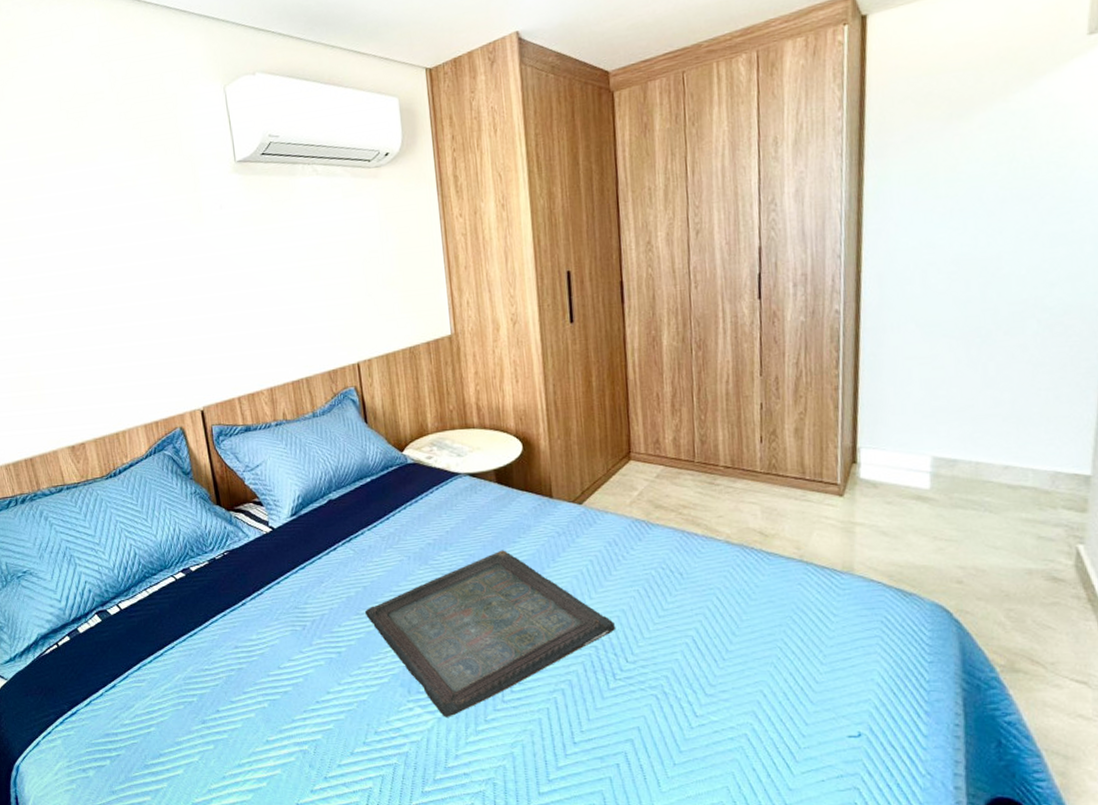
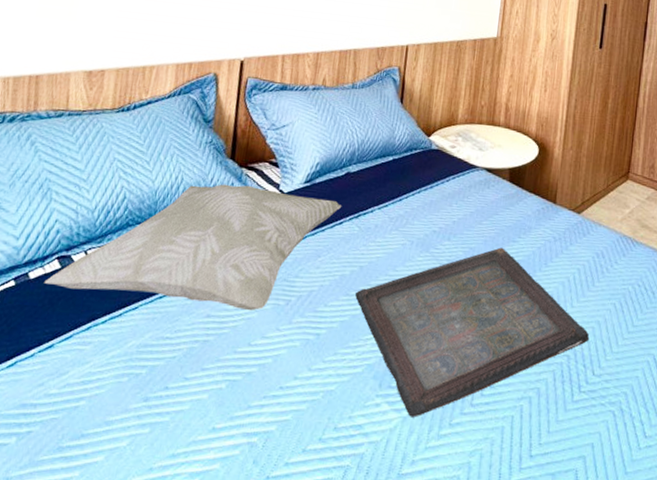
decorative pillow: none [92,526,332,639] -> present [44,184,342,311]

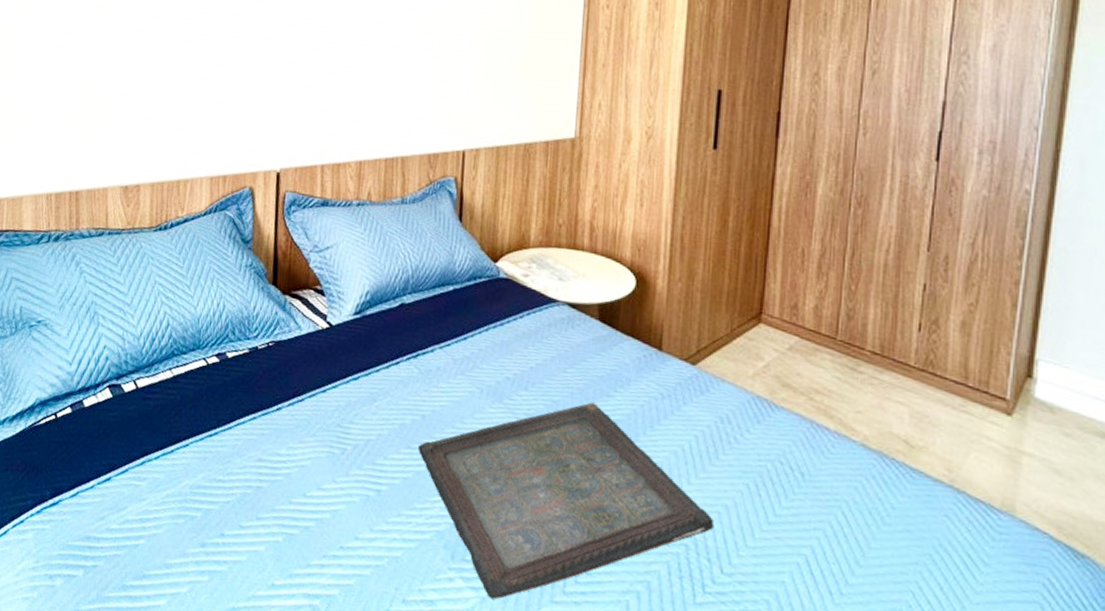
decorative pillow: present [44,184,342,311] -> none [98,312,398,458]

